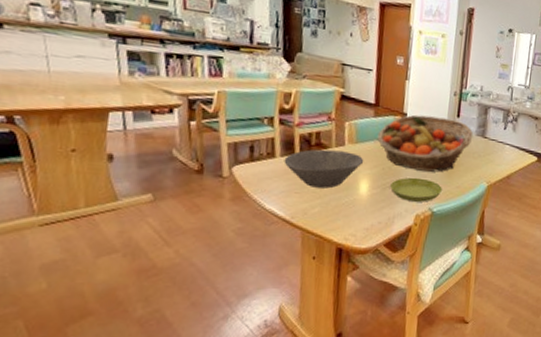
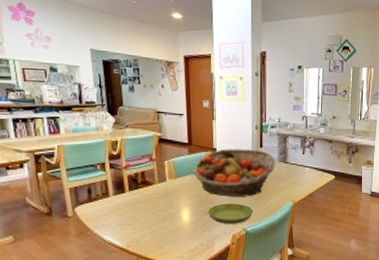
bowl: present [284,149,364,189] -> none [117,186,184,219]

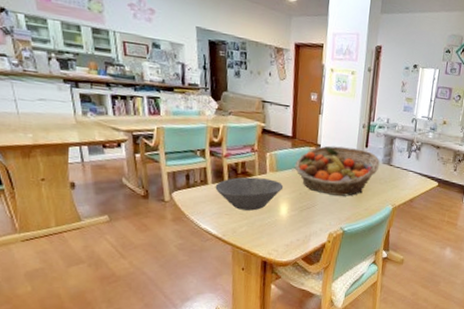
bowl: none [117,186,184,219] -> present [215,177,284,211]
saucer: present [208,203,253,224] -> none [307,201,352,223]

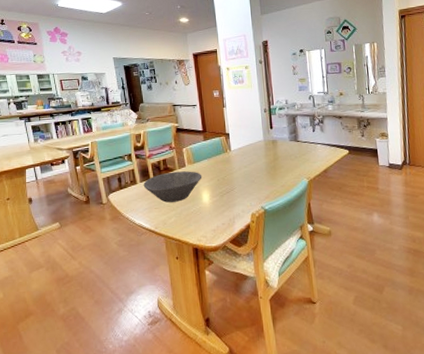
fruit basket: present [294,145,380,196] -> none [209,131,287,177]

